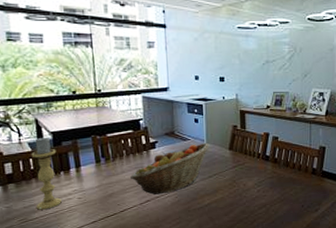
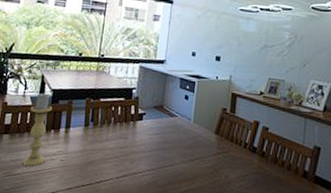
fruit basket: present [130,143,210,195] -> none [113,121,196,171]

